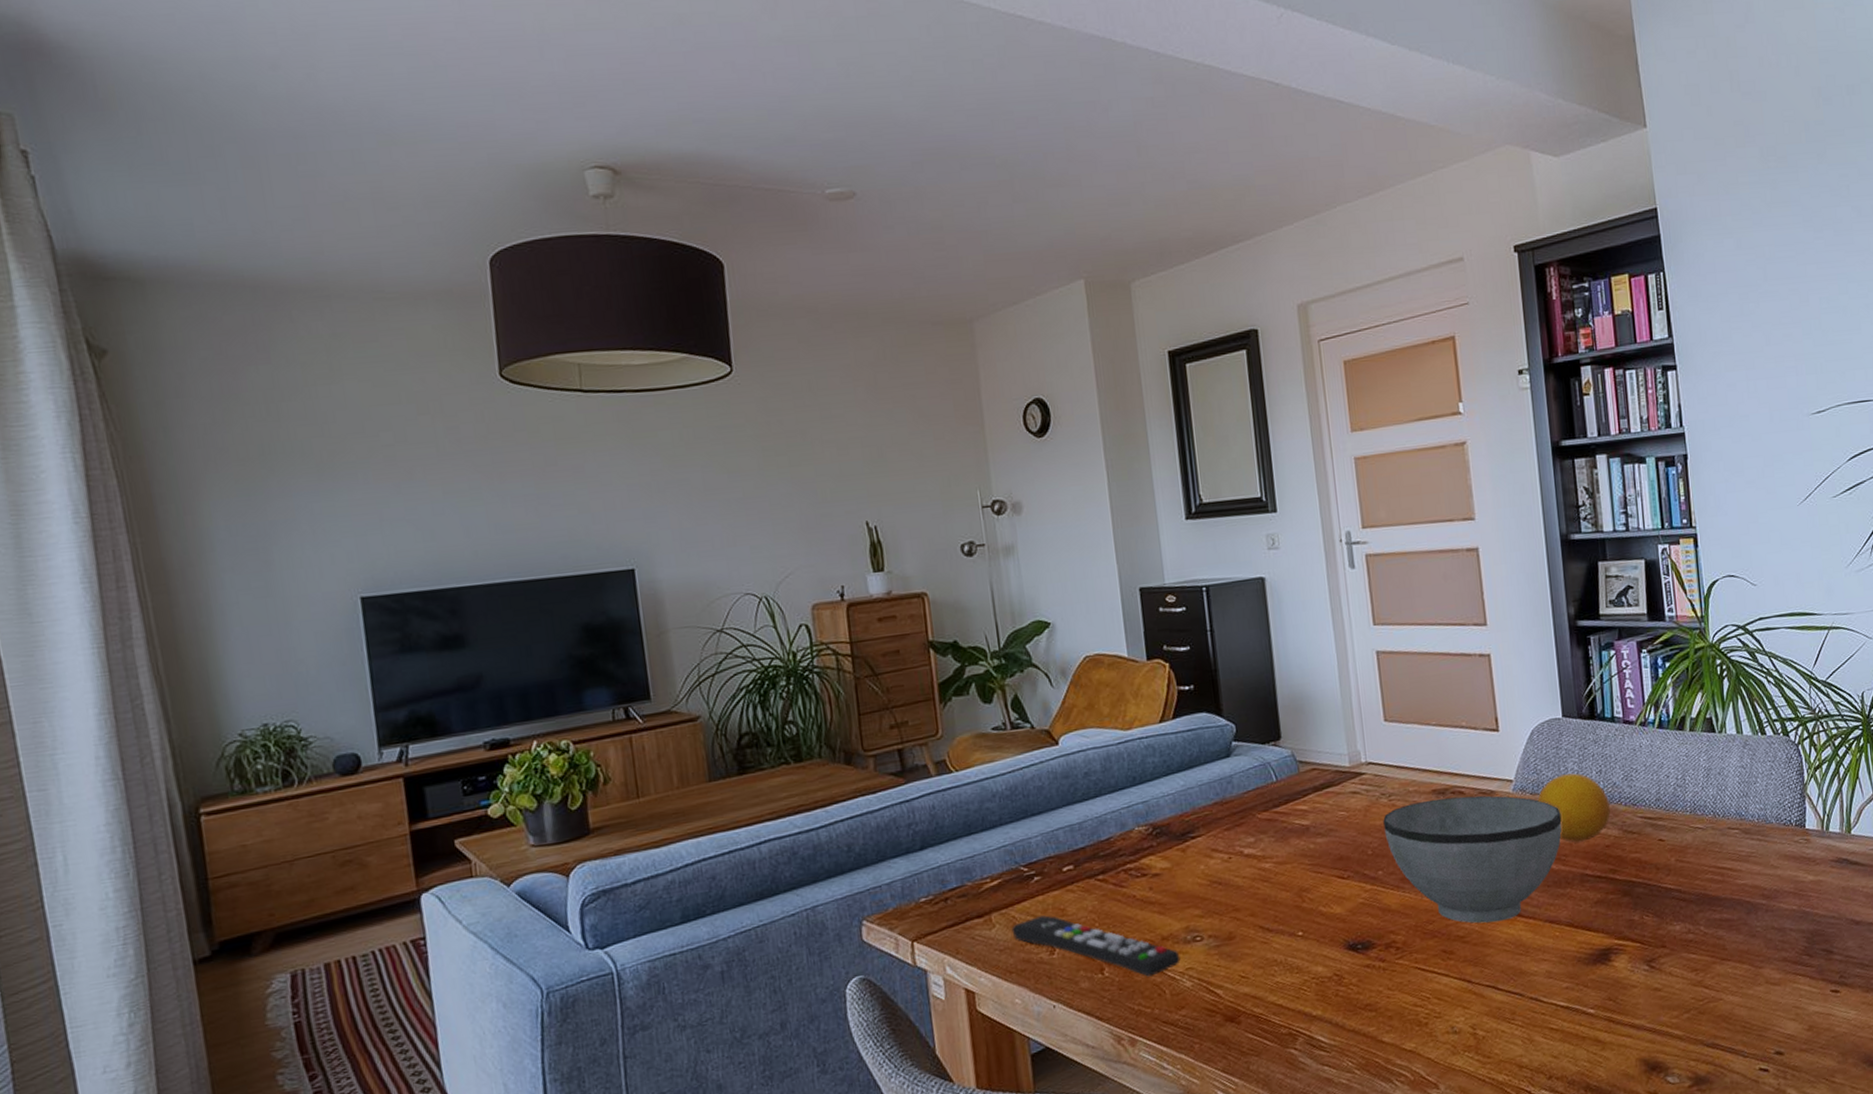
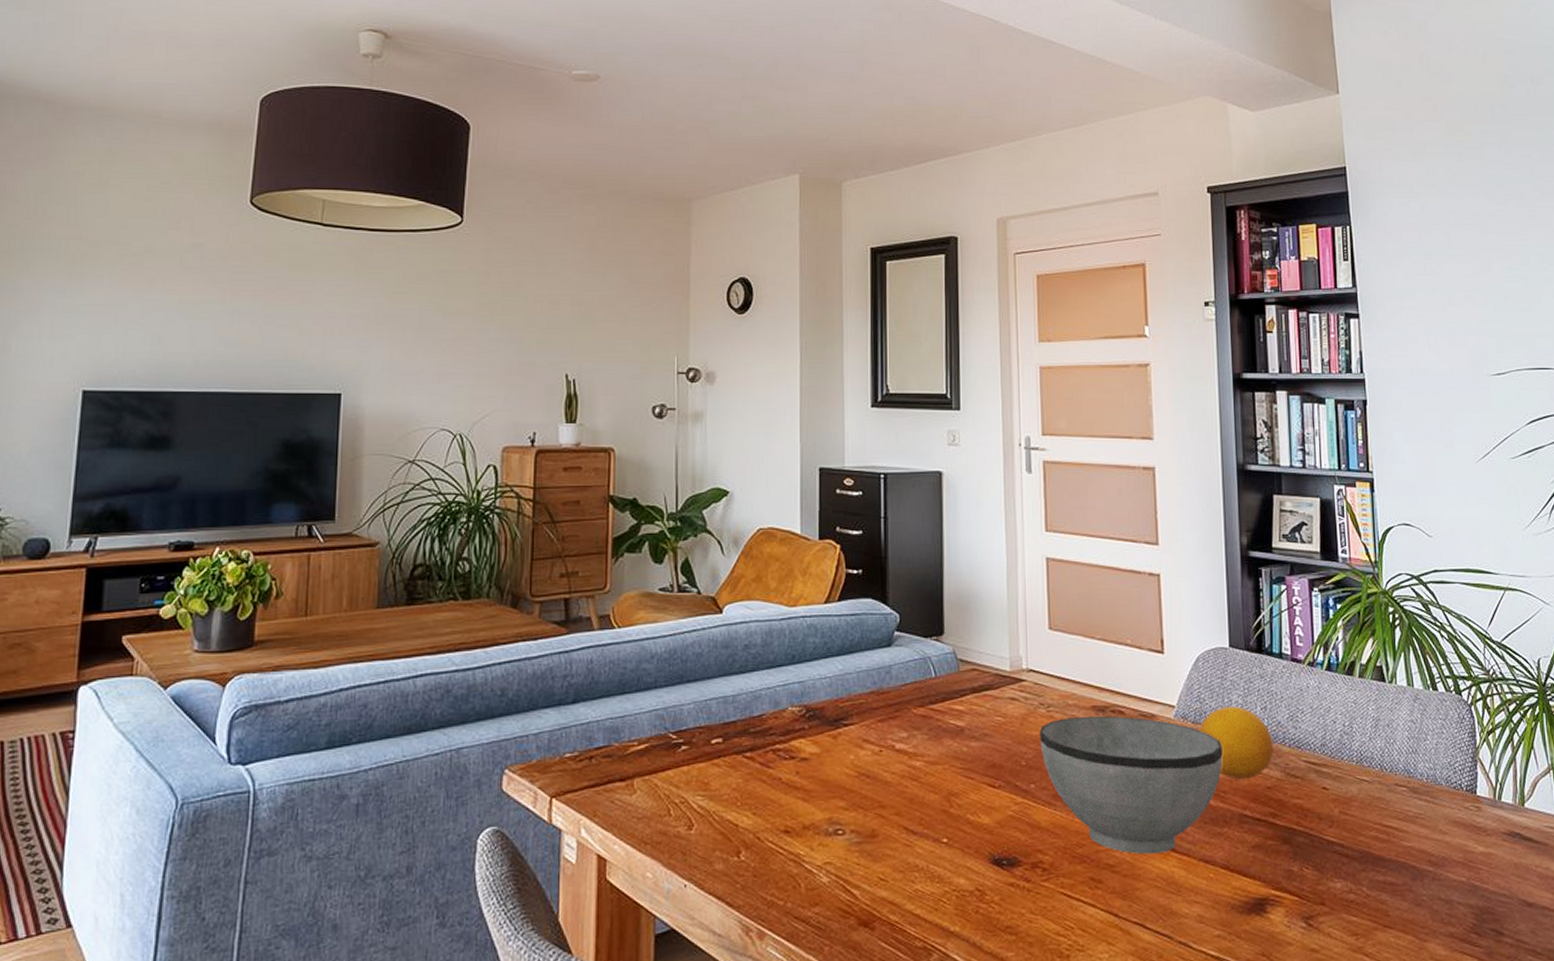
remote control: present [1011,915,1181,977] -> none [652,787,820,866]

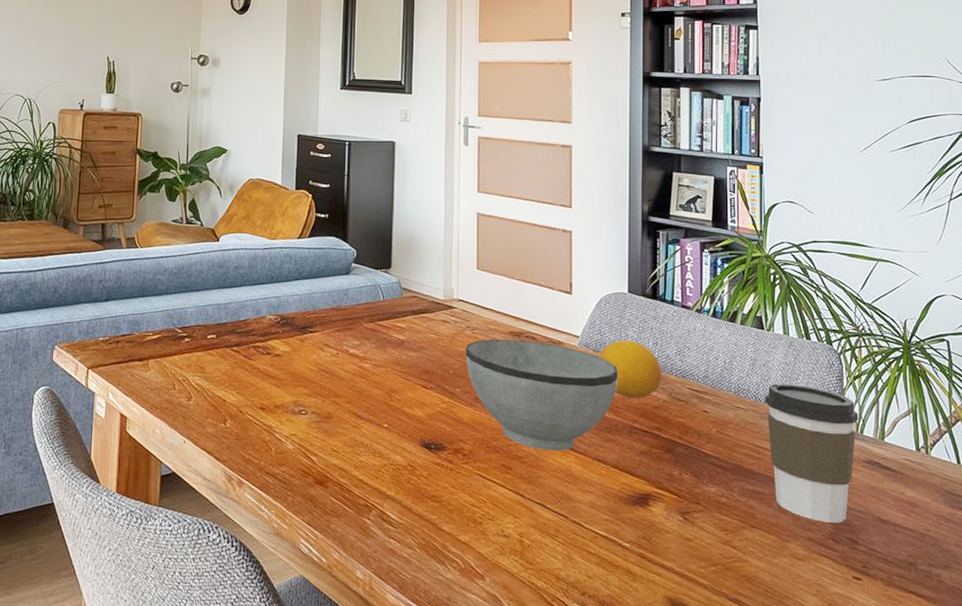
coffee cup: none [1391,746,1495,913] -> present [765,383,859,523]

